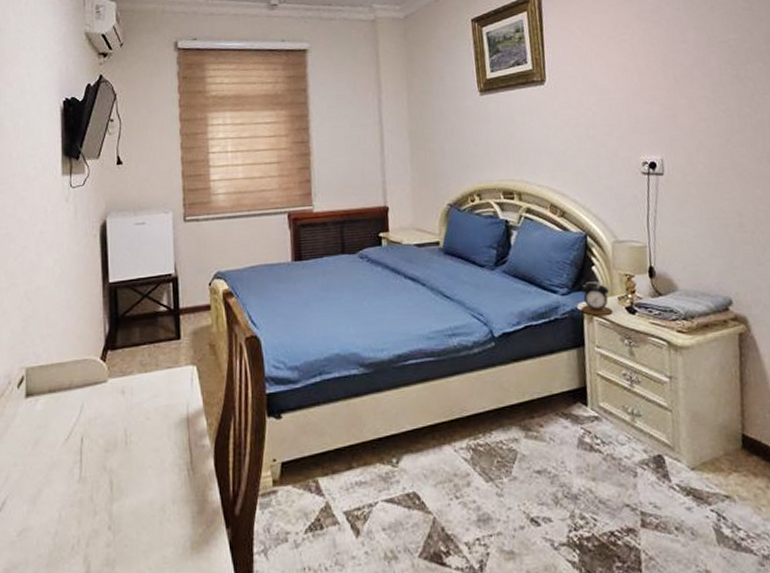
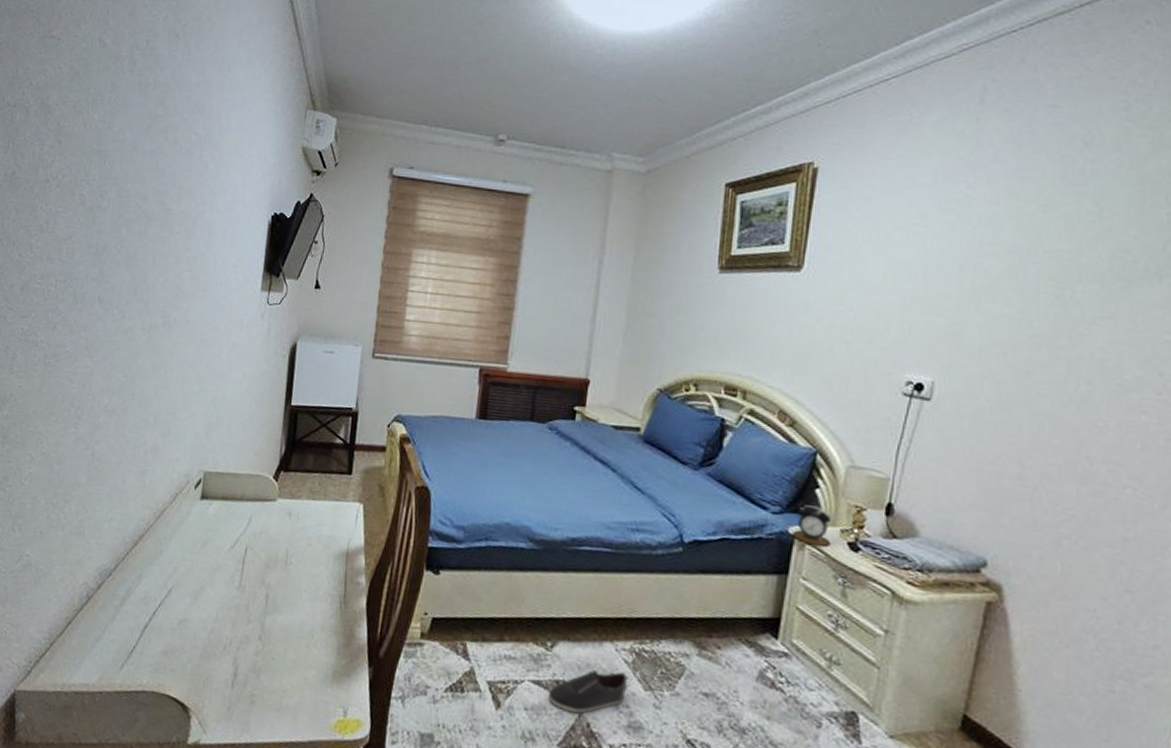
shoe: none [402,470,470,522] -> present [548,669,627,714]

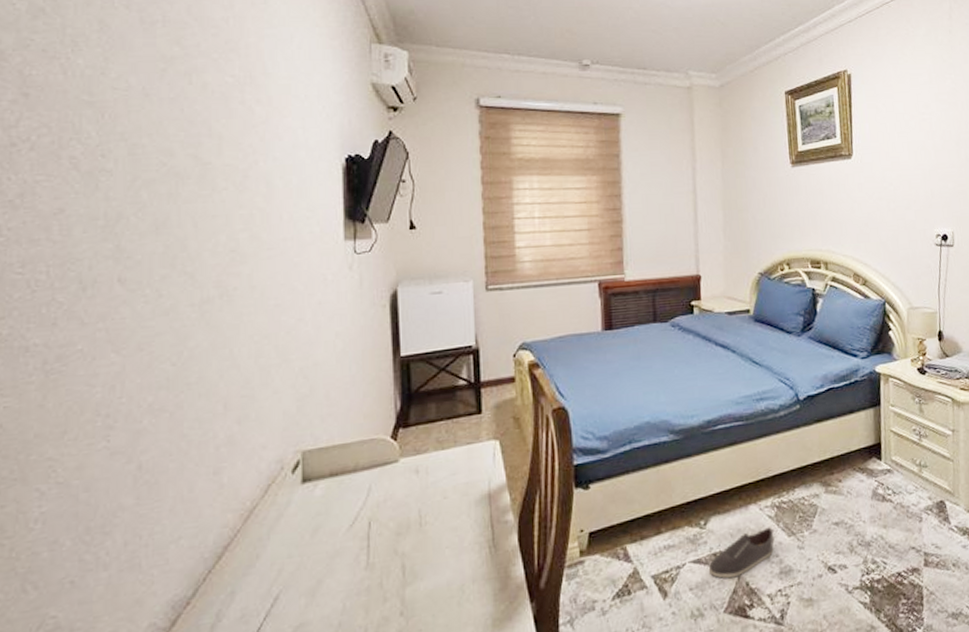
alarm clock: present [793,505,832,547] -> none [879,345,906,377]

